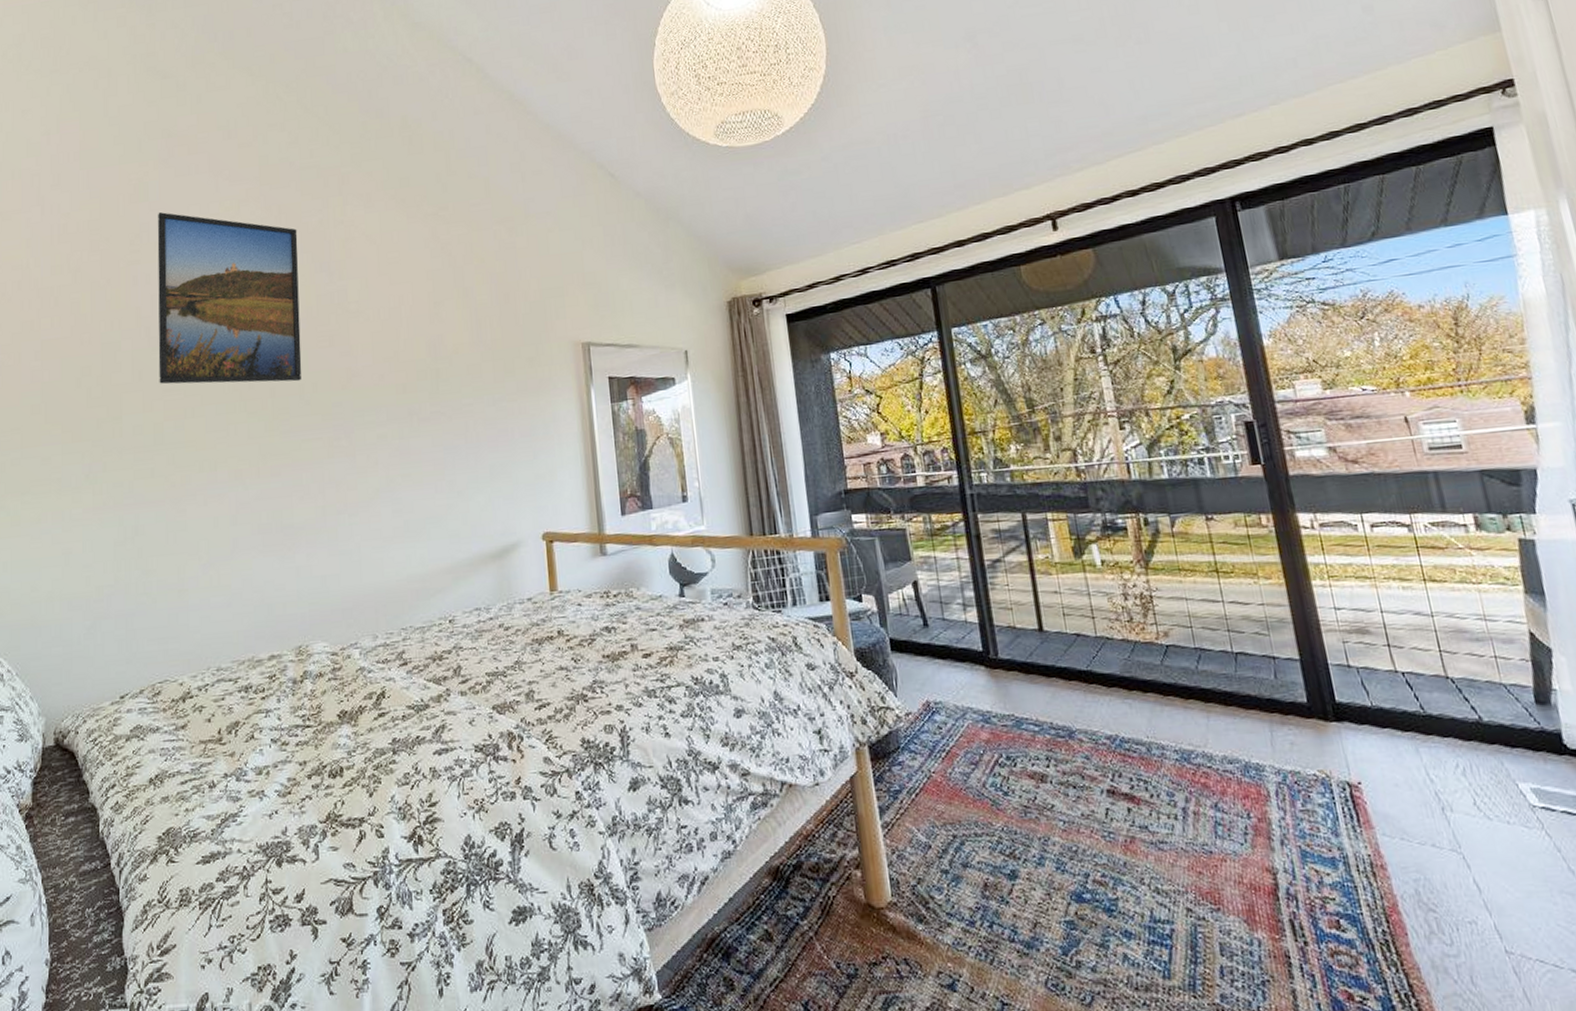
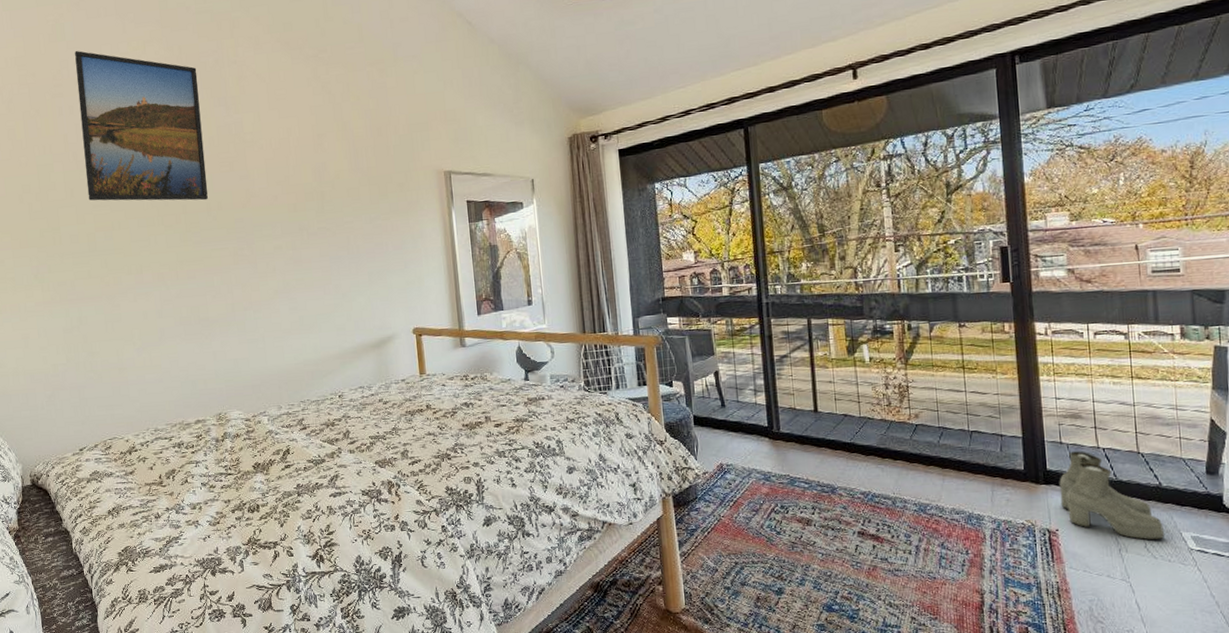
boots: none [1353,676,1497,795] -> present [1059,451,1164,540]

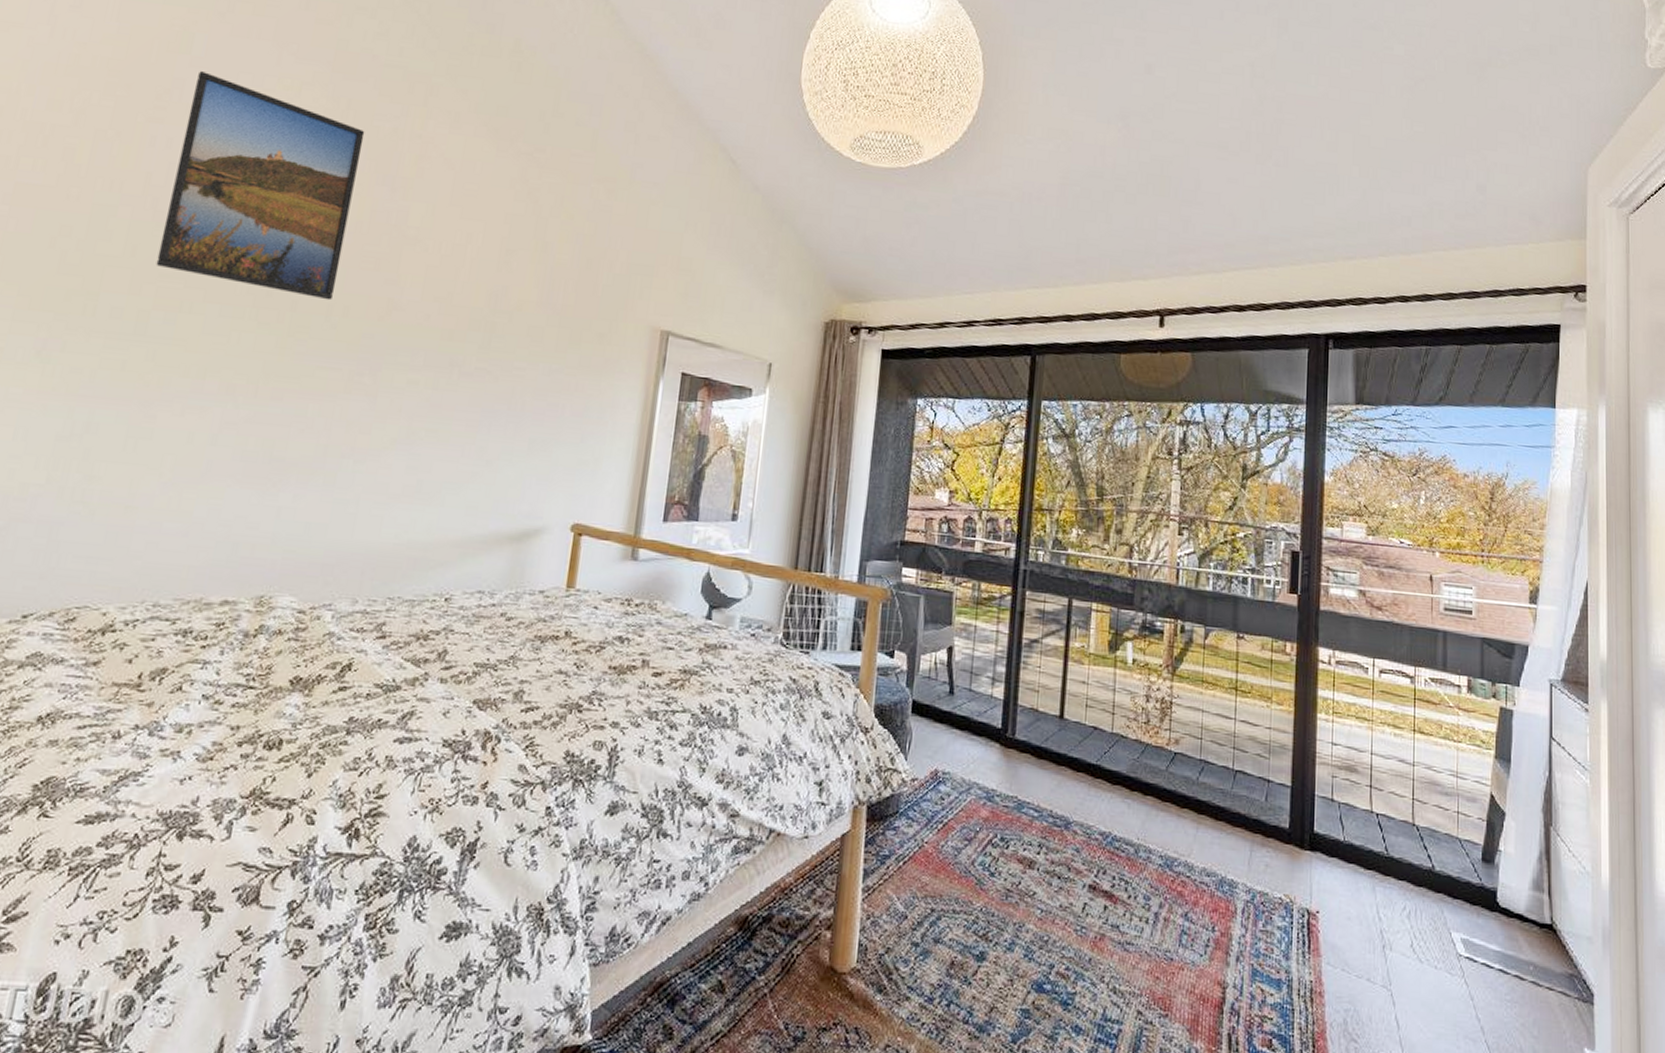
boots: present [1059,451,1164,540] -> none [1325,812,1433,939]

